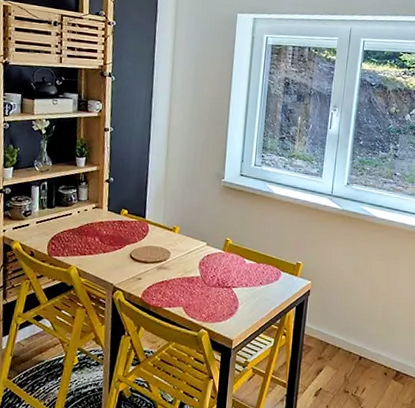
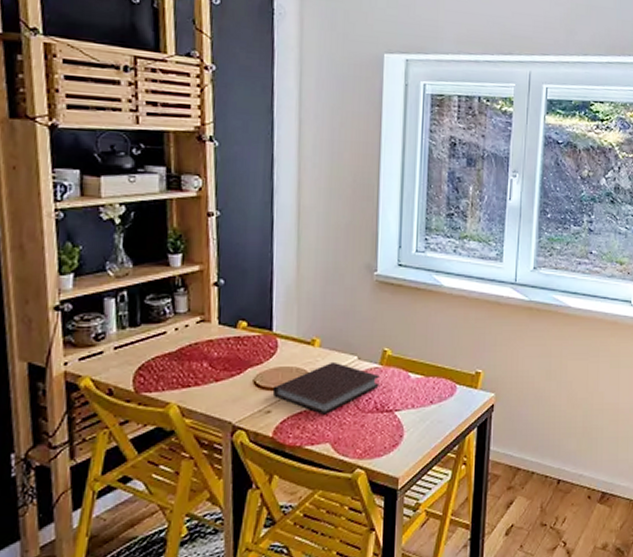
notebook: none [143,245,222,285] -> present [272,361,380,415]

